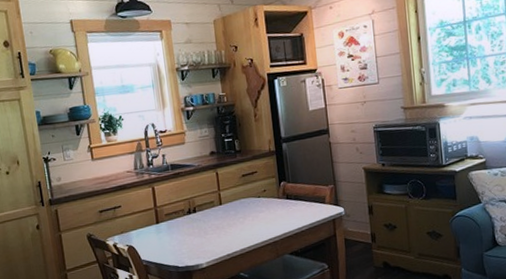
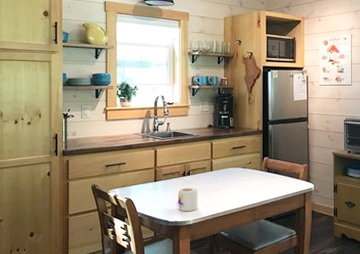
mug: none [184,225,210,254] -> present [176,187,198,211]

